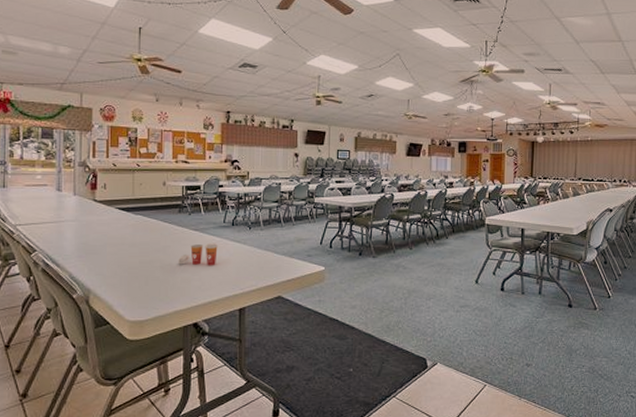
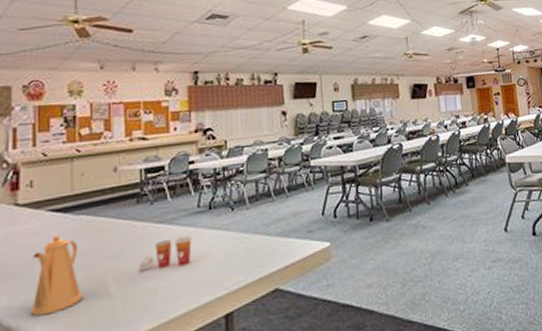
coffee pot: none [102,228,138,285] -> present [29,235,83,317]

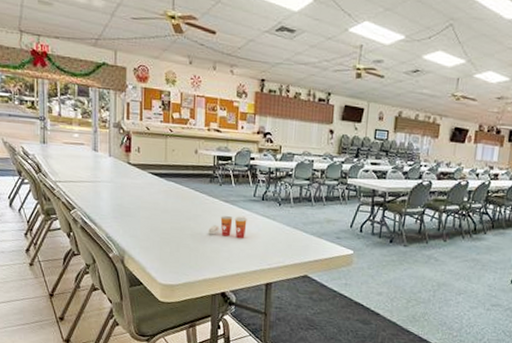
coffee pot: present [29,235,83,317] -> none [136,193,170,248]

